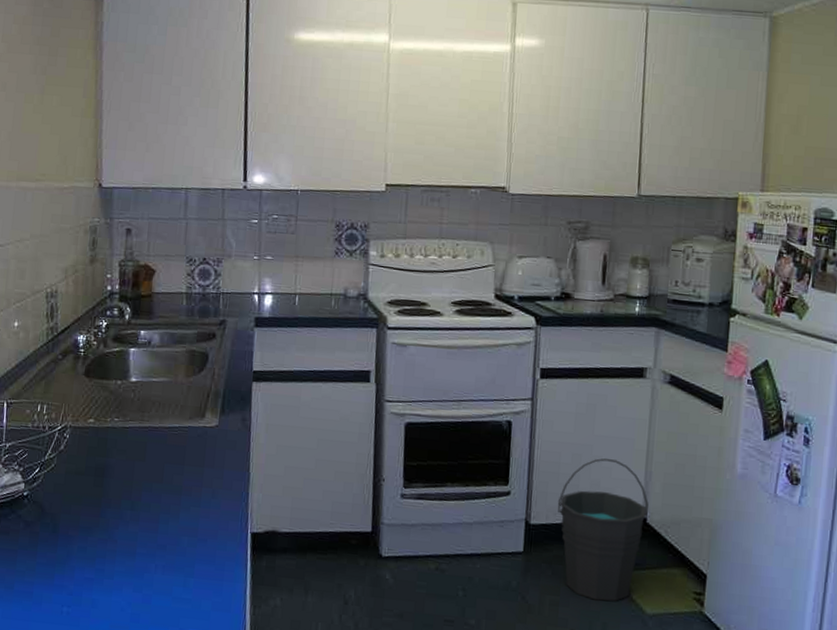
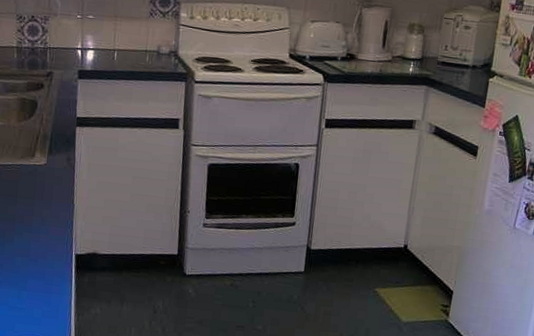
bucket: present [557,457,648,602] -> none [334,195,410,312]

